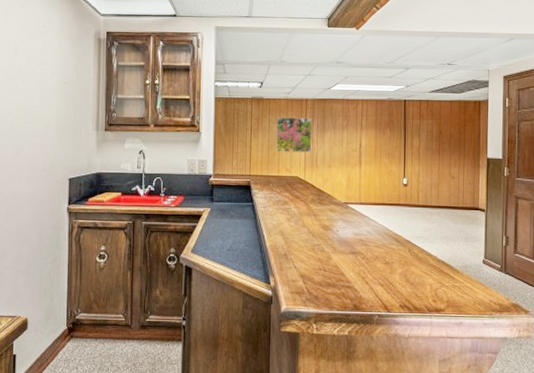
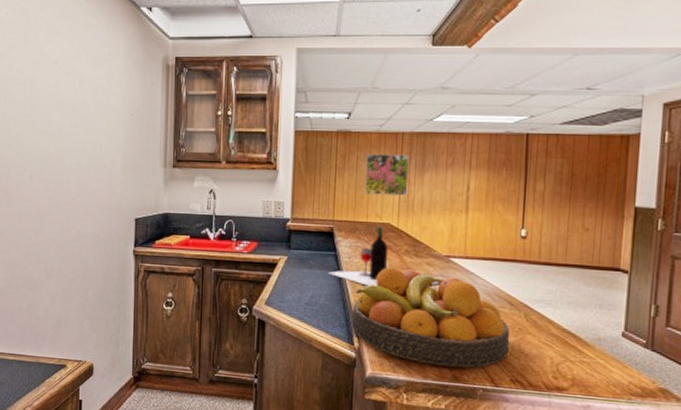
wine bottle: none [246,179,340,232] -> present [327,226,439,287]
fruit bowl: none [267,214,398,298] -> present [351,267,510,368]

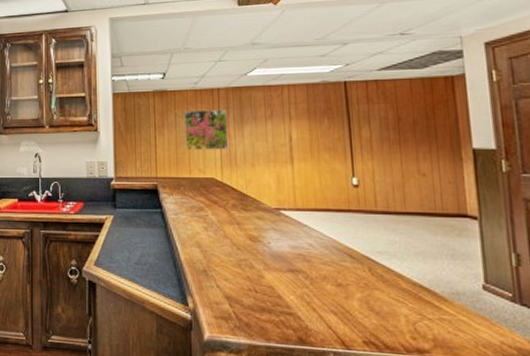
wine bottle: present [327,226,439,287] -> none [155,181,271,243]
fruit bowl: present [351,267,510,368] -> none [183,222,357,329]

